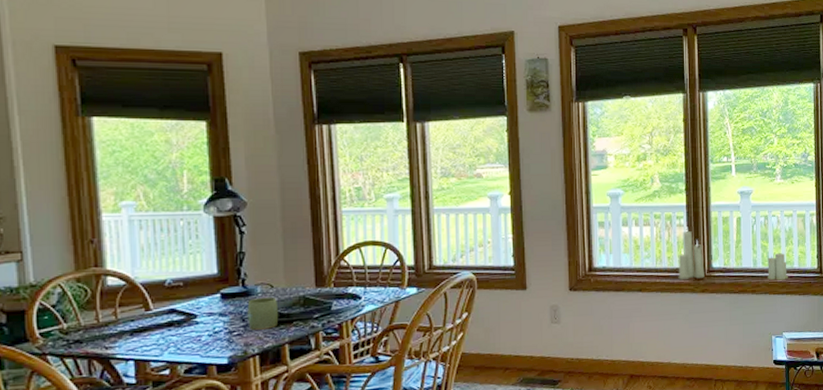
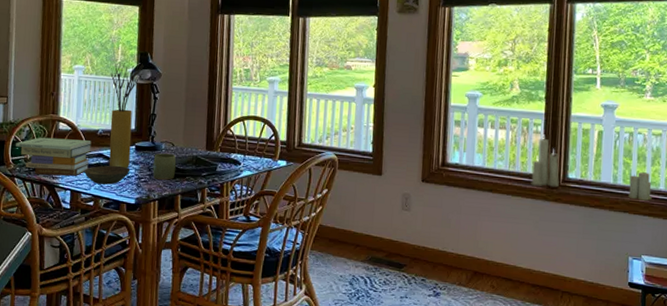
books: none [41,295,160,347] -> present [15,137,92,176]
bowl: none [150,320,217,347] -> present [84,165,130,185]
vase: none [175,187,221,324] -> present [109,59,144,169]

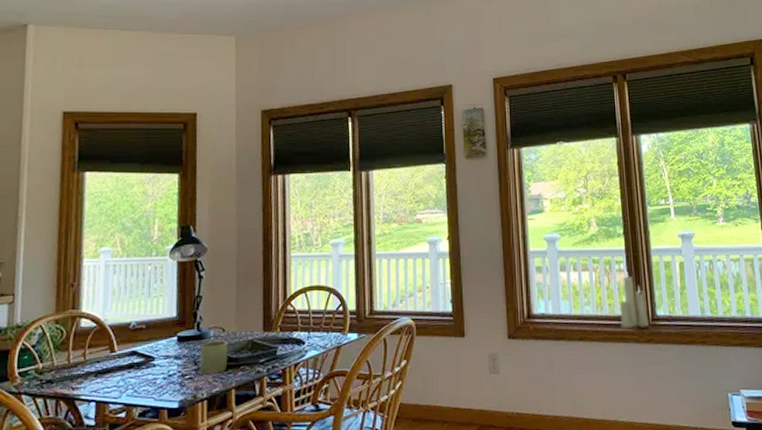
books: present [15,137,92,176] -> none [23,337,123,387]
bowl: present [84,165,130,185] -> none [112,363,172,389]
vase: present [109,59,144,169] -> none [144,234,186,366]
candle: present [627,171,652,201] -> none [716,299,741,330]

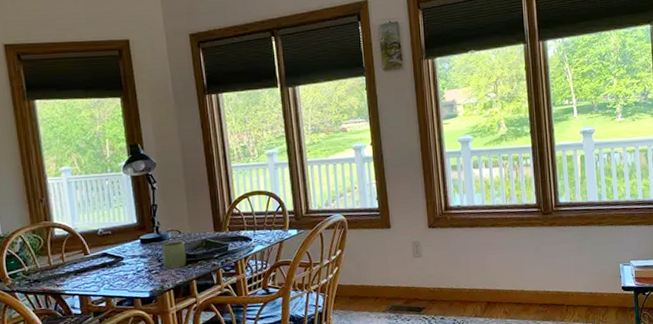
candle: present [619,272,649,328] -> none [526,166,552,215]

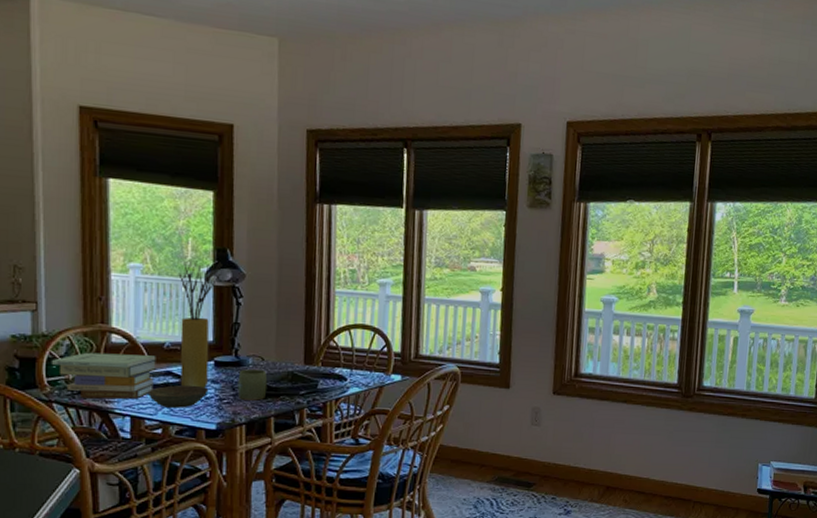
books: none [9,242,95,285] -> present [51,352,157,399]
bowl: none [89,261,139,284] -> present [147,385,209,408]
vase: none [101,152,138,265] -> present [178,256,222,388]

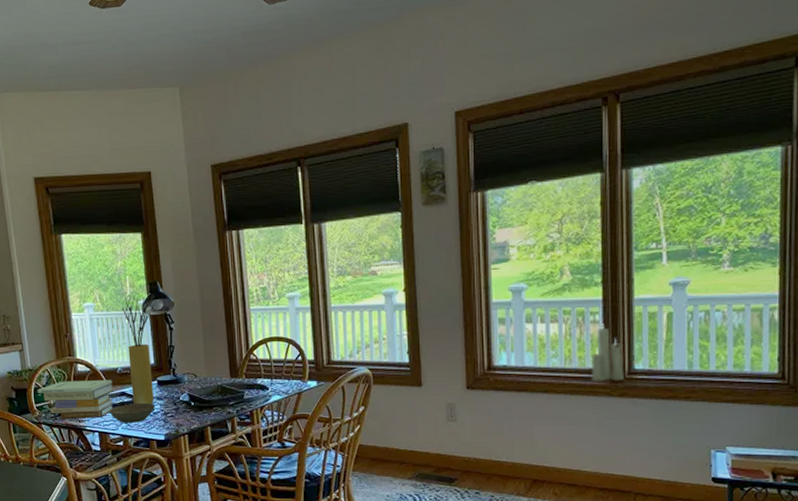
mug: present [237,368,268,401] -> none [177,385,202,413]
candle: none [666,341,694,396] -> present [591,323,624,381]

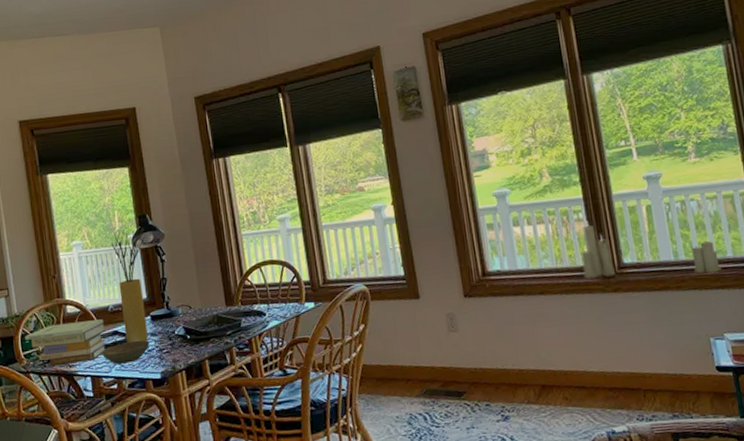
candle: none [706,353,736,386] -> present [692,240,722,273]

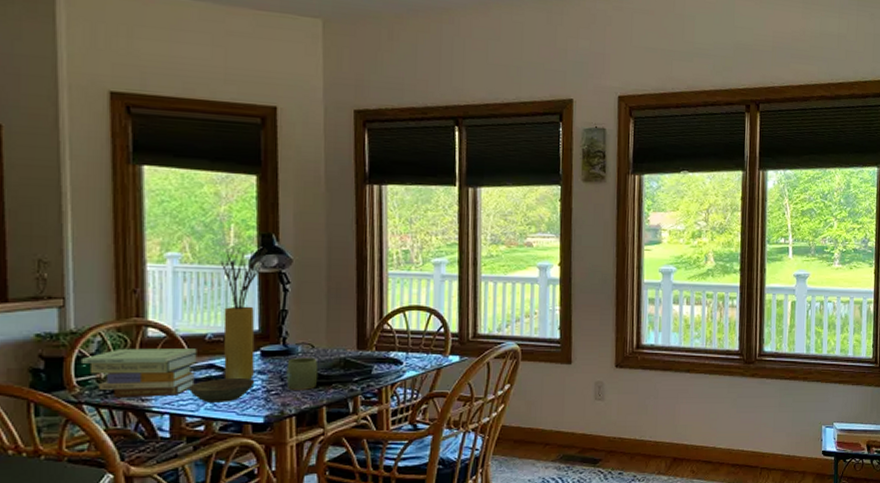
mug: none [172,317,199,348] -> present [286,357,319,390]
candle: present [580,221,615,279] -> none [728,308,756,362]
candle: present [692,240,722,273] -> none [819,339,842,368]

